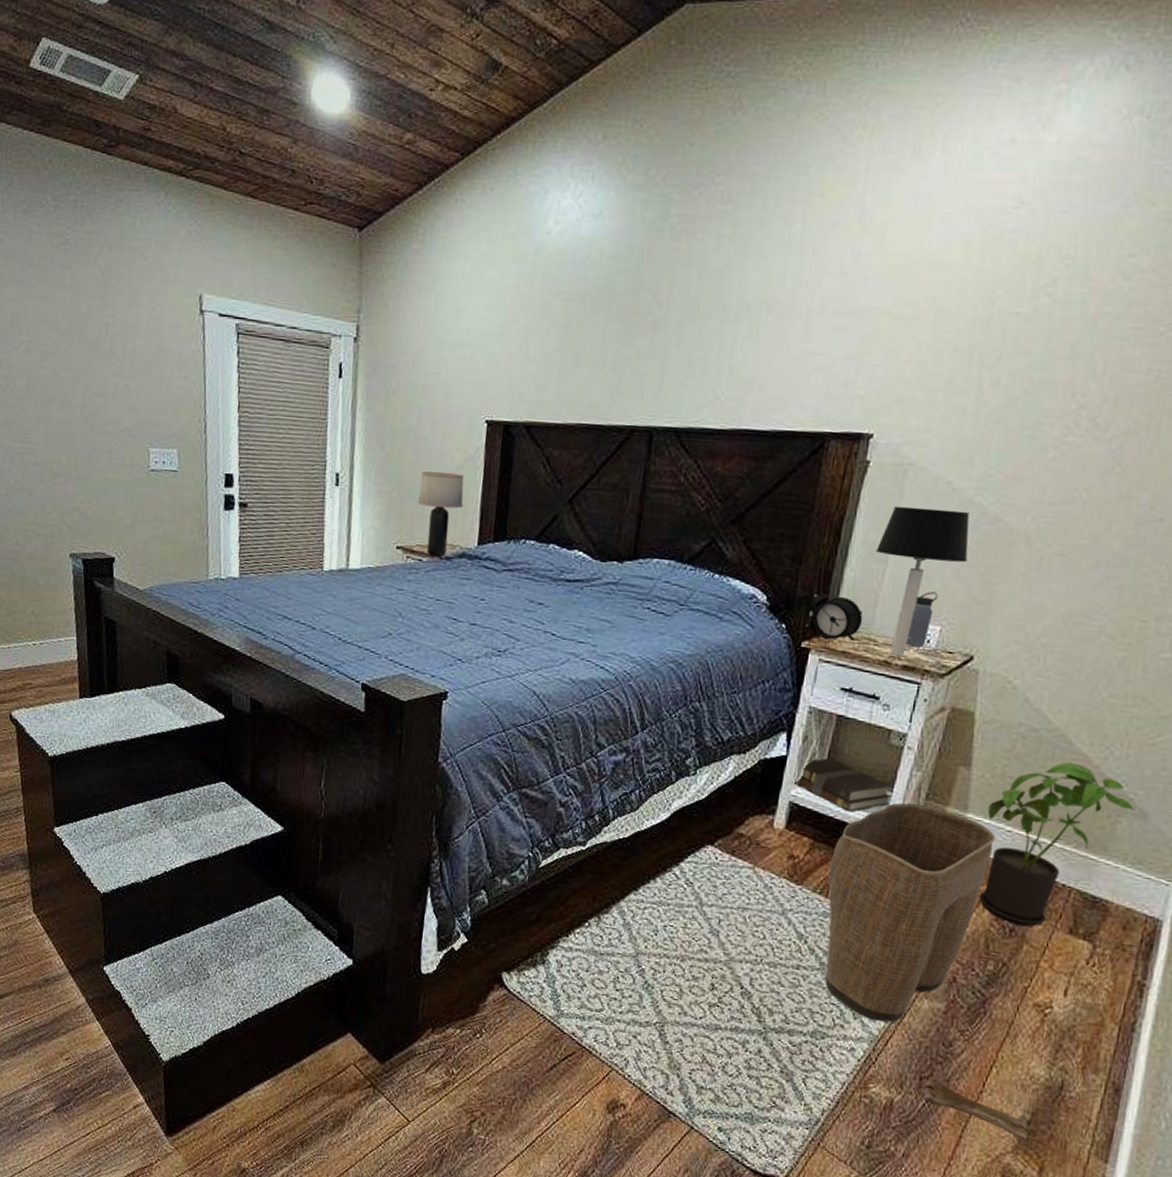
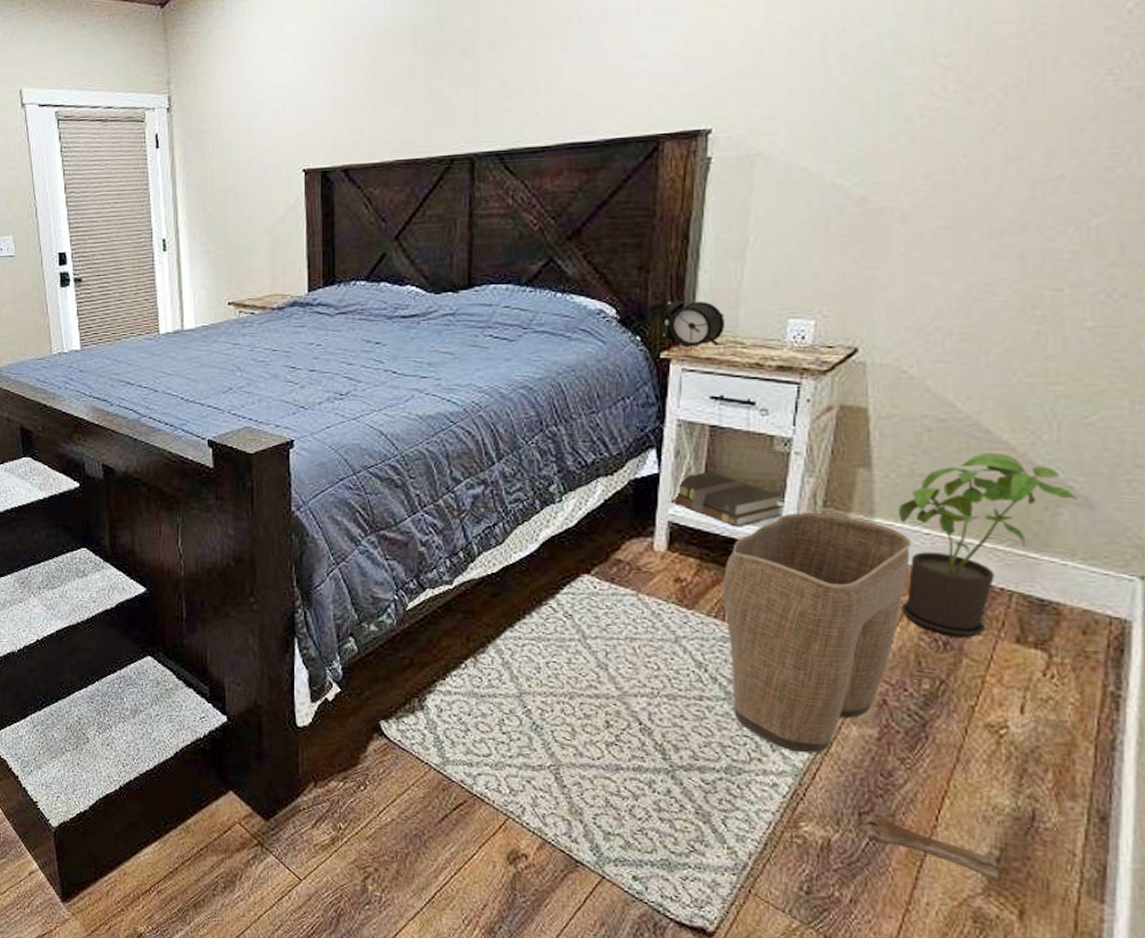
table lamp: present [418,471,464,556] -> none [244,224,290,307]
table lamp: present [875,506,970,656] -> none [729,196,837,356]
water bottle: present [906,591,939,648] -> none [778,285,808,345]

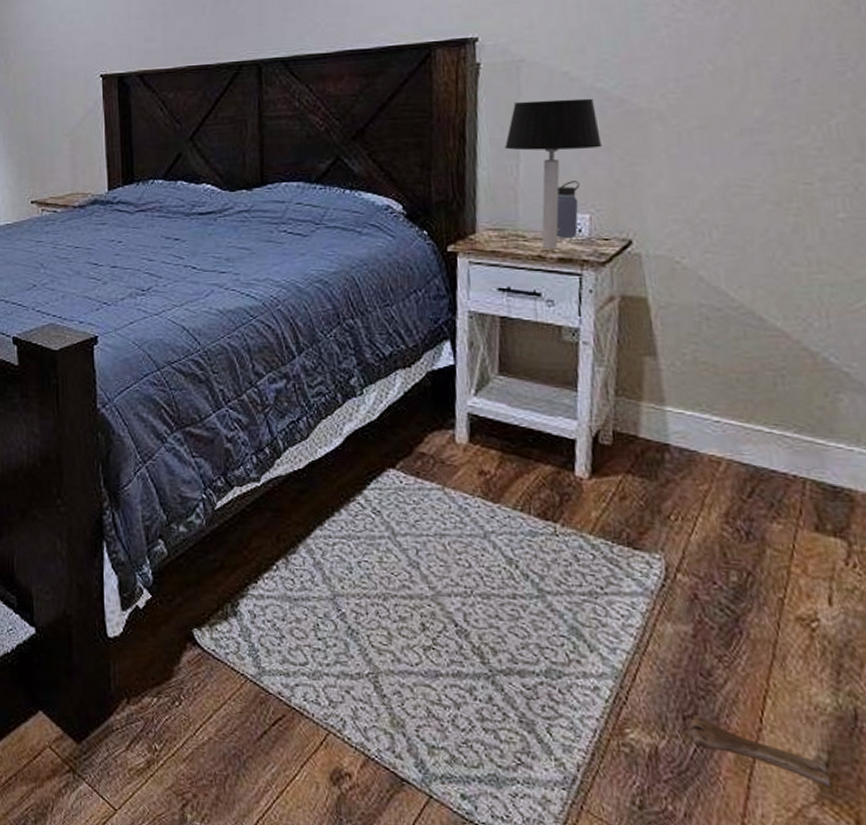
alarm clock: present [663,299,726,347] -> none [448,195,507,241]
bible: present [670,470,783,527] -> none [467,361,577,418]
laundry basket: present [722,511,912,753] -> none [525,401,704,653]
table lamp: none [729,196,837,356] -> present [504,98,603,248]
water bottle: none [778,285,808,345] -> present [556,181,580,238]
house plant: present [897,452,1077,638] -> none [686,339,854,527]

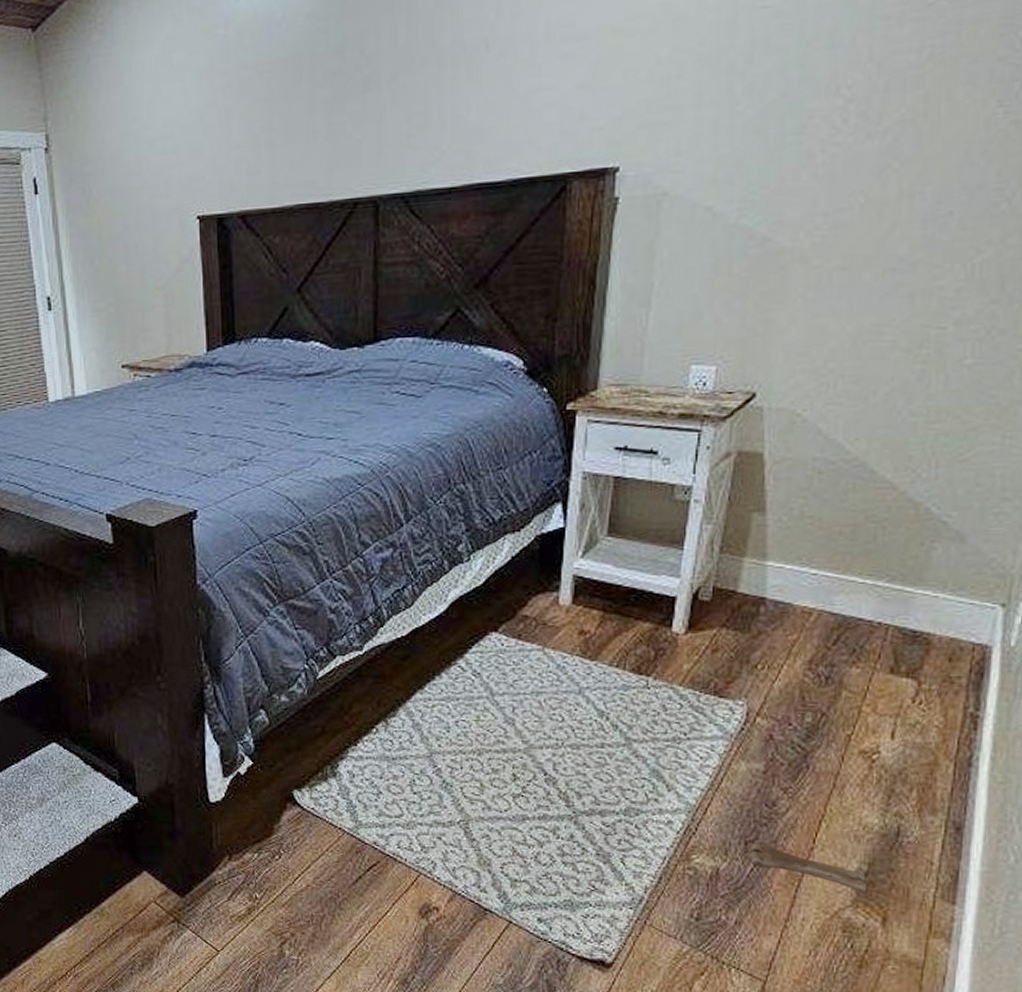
table lamp: present [504,98,603,248] -> none [635,236,739,404]
water bottle: present [556,181,580,238] -> none [680,330,710,392]

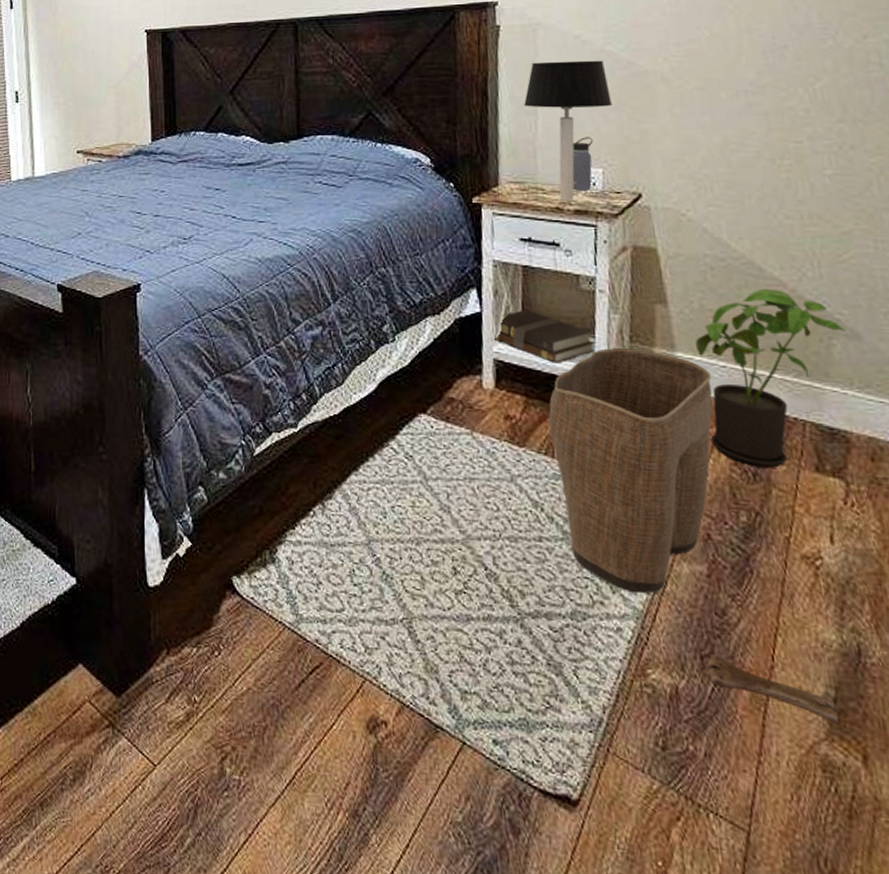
bible: none [575,522,682,577] -> present [493,309,595,363]
laundry basket: none [623,558,801,791] -> present [548,347,713,594]
table lamp: none [635,236,739,404] -> present [523,60,613,201]
water bottle: none [680,330,710,392] -> present [572,137,593,191]
house plant: none [788,491,950,671] -> present [695,288,845,468]

